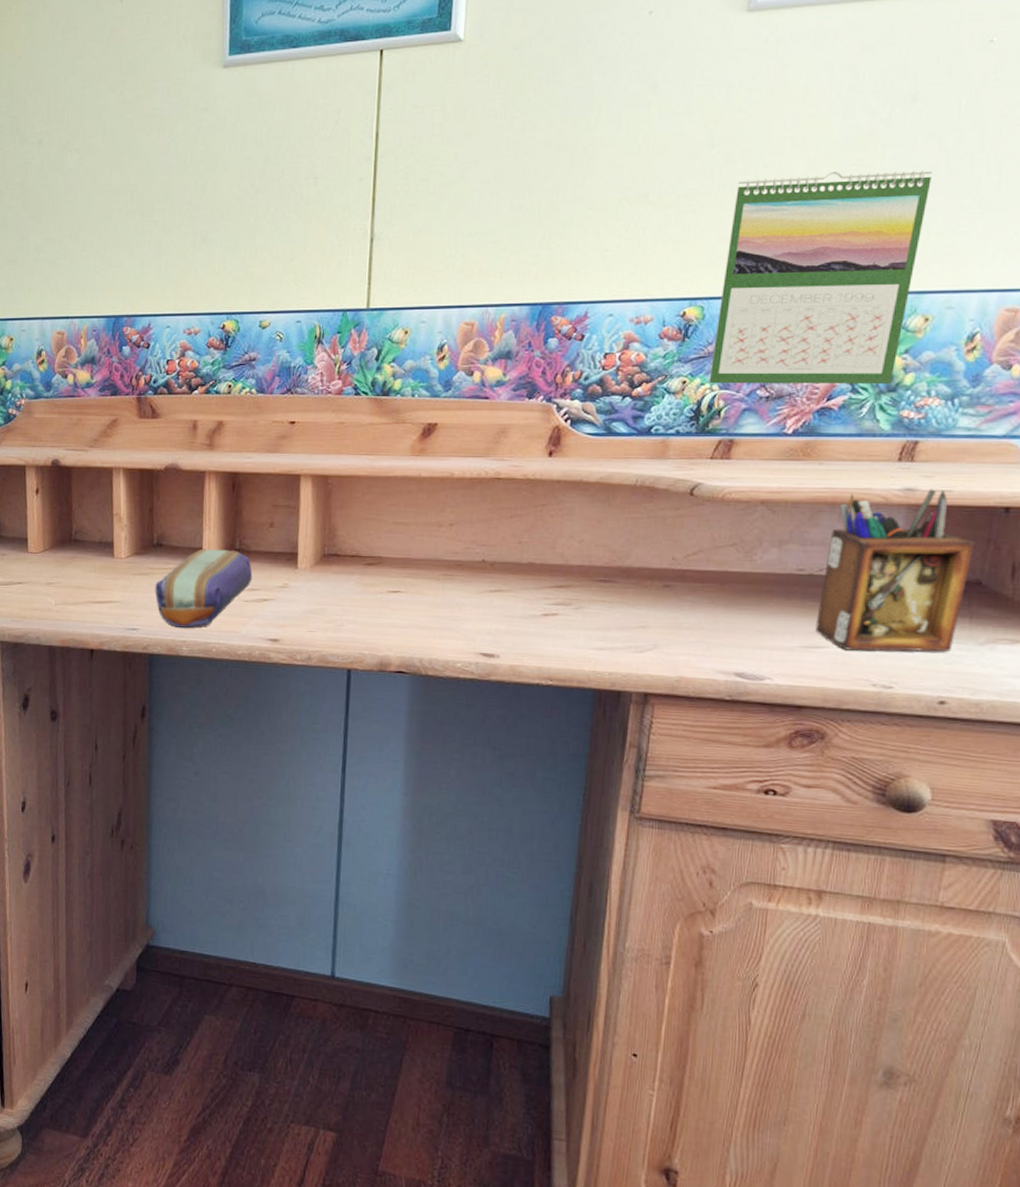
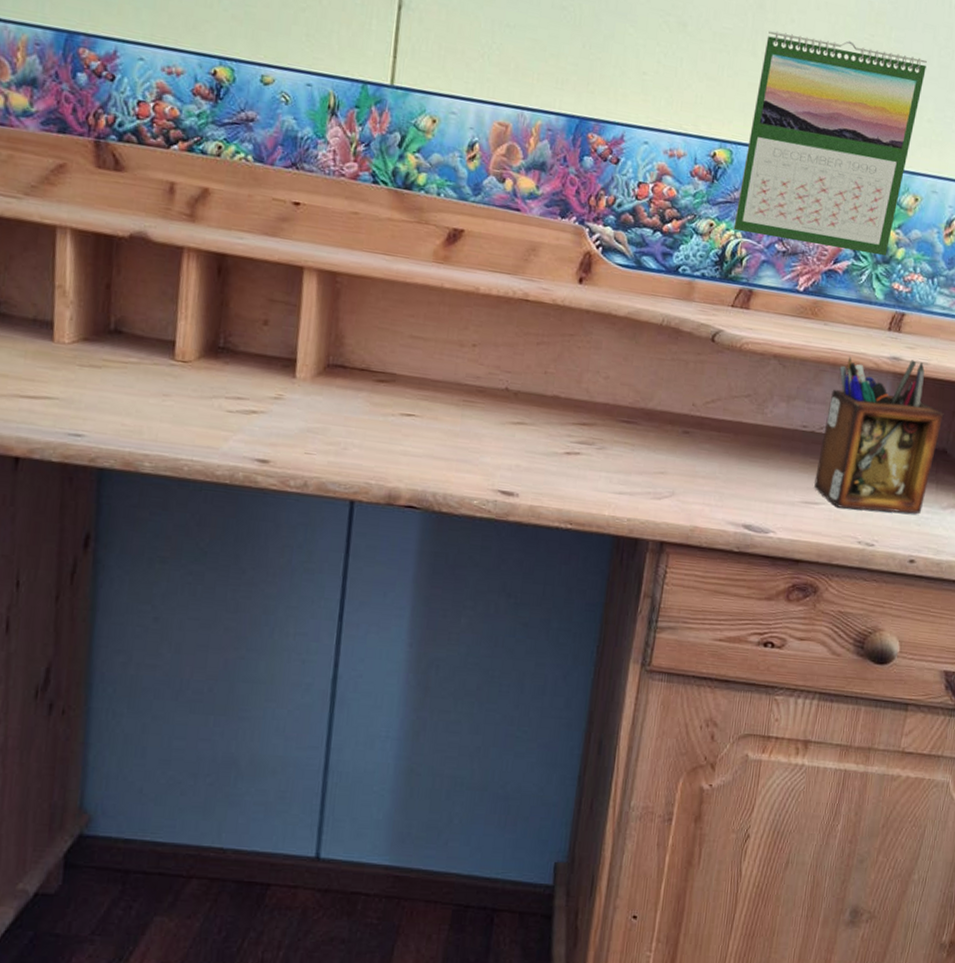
pencil case: present [155,549,253,628] -> none [109,342,240,439]

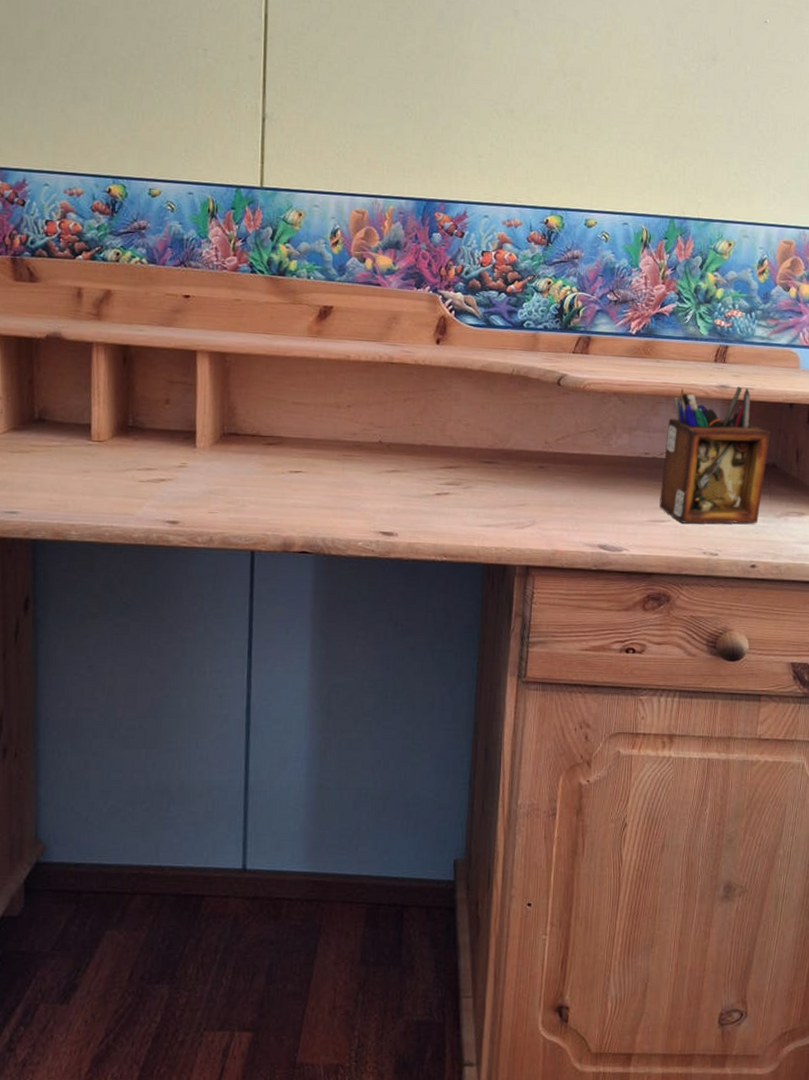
calendar: present [733,31,927,257] -> none [569,108,729,297]

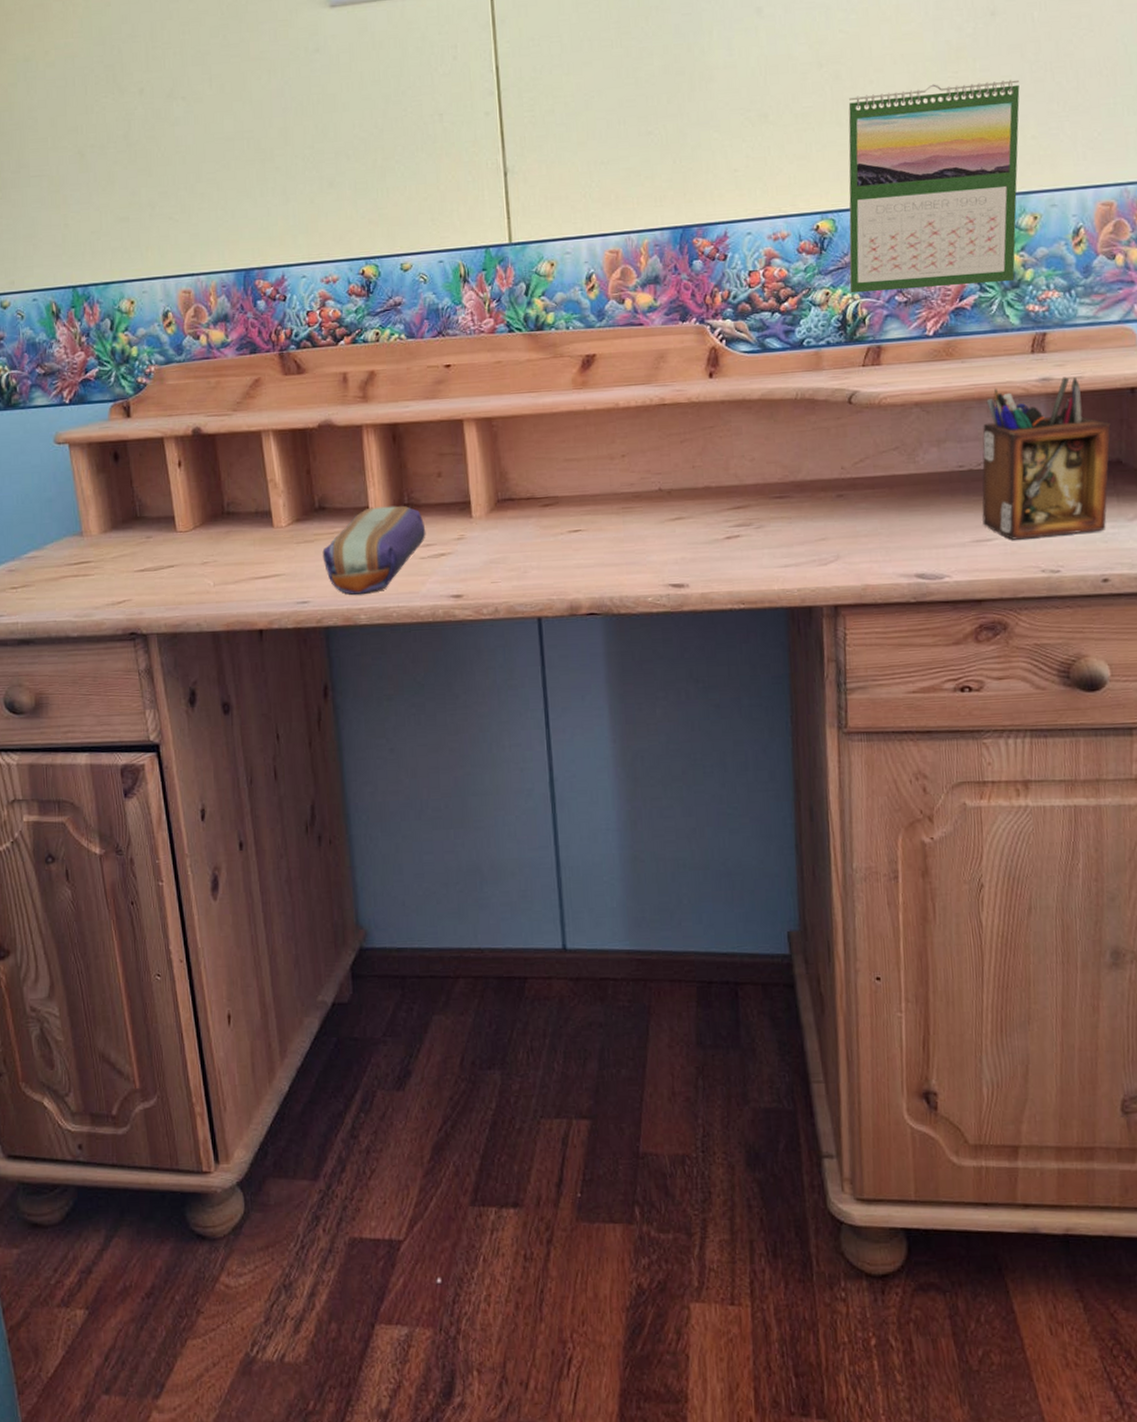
pencil case: none [37,425,148,510] -> present [322,505,426,595]
calendar: none [569,108,729,297] -> present [848,79,1020,294]

